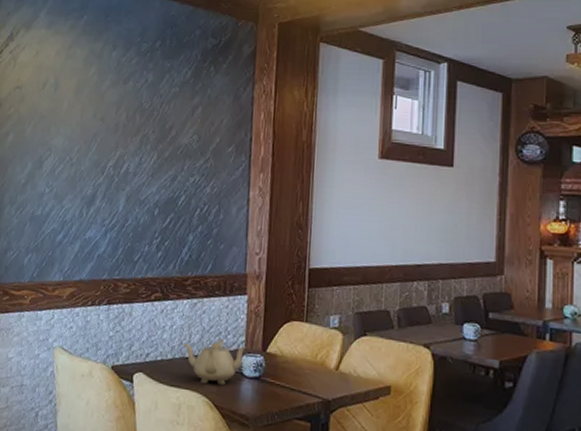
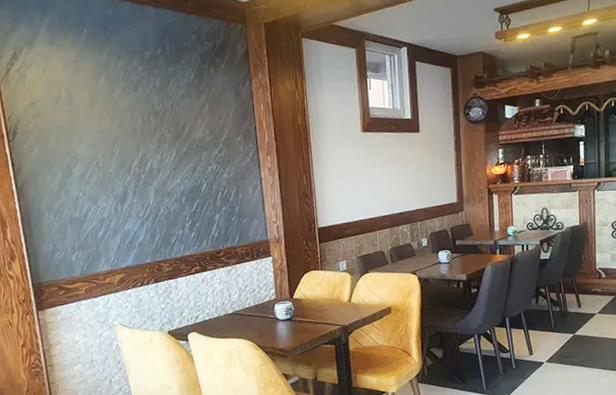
teapot: present [183,339,247,385] -> none [225,294,278,332]

